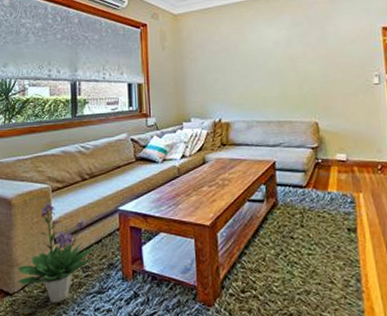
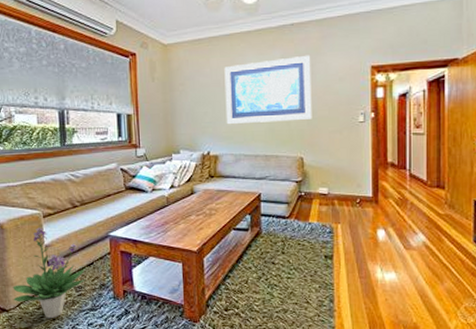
wall art: none [233,19,325,91] -> present [224,55,312,125]

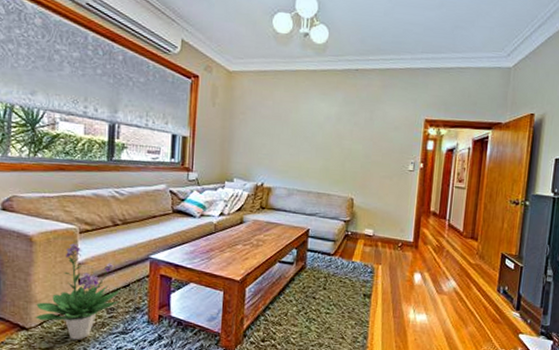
wall art: present [224,55,312,125] -> none [283,101,371,163]

